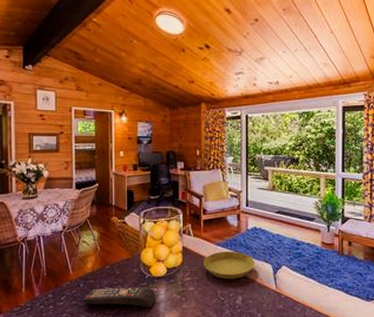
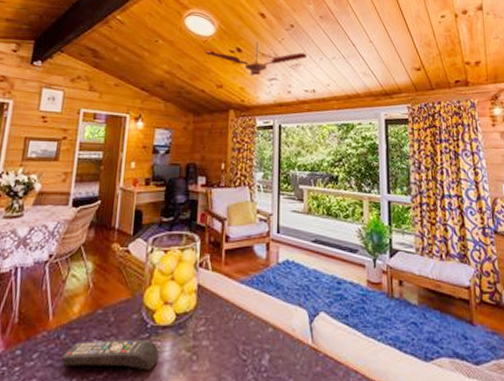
ceiling fan: none [176,37,271,71] -> present [205,41,307,76]
saucer: present [204,251,255,280] -> none [223,291,287,331]

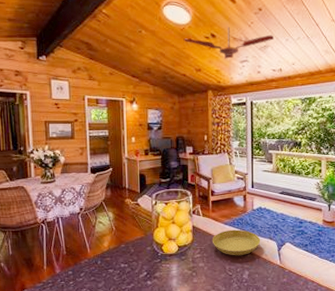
remote control: present [61,340,159,371] -> none [101,264,169,283]
saucer: none [223,291,287,331] -> present [213,229,261,256]

